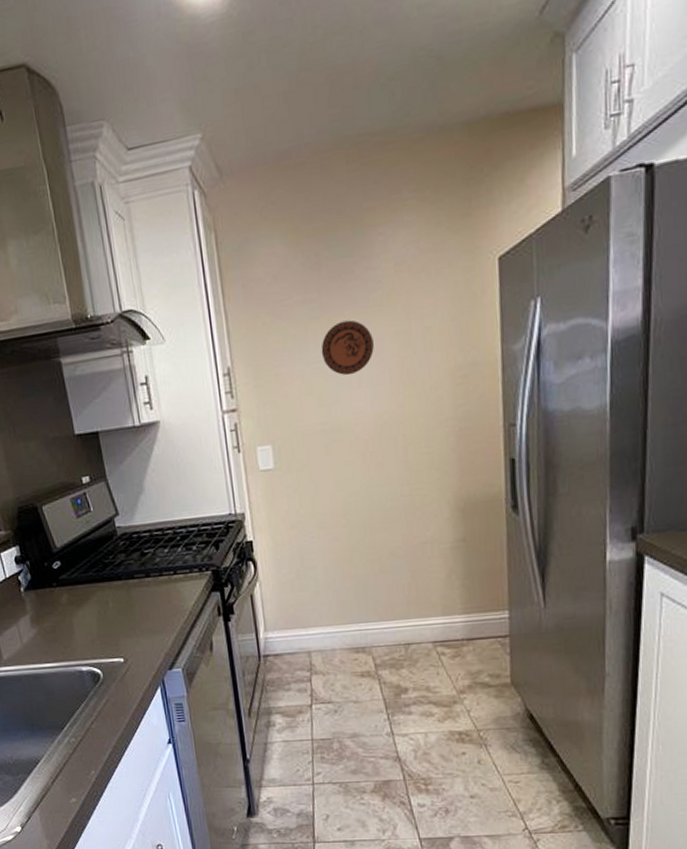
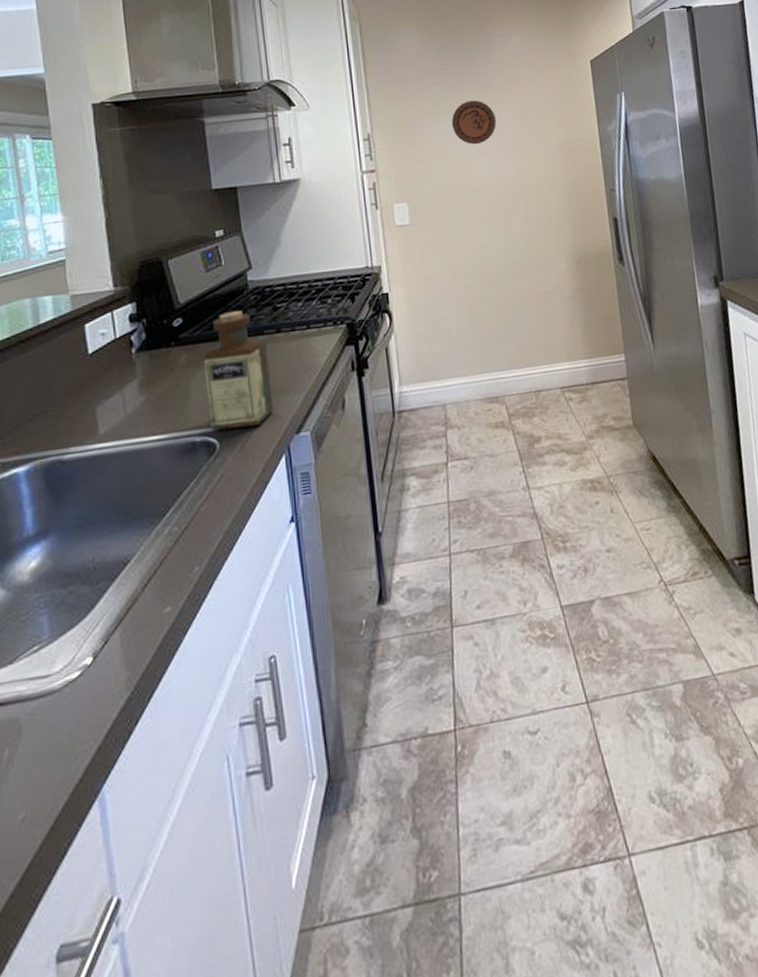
bottle: none [82,555,147,662] -> present [203,310,273,431]

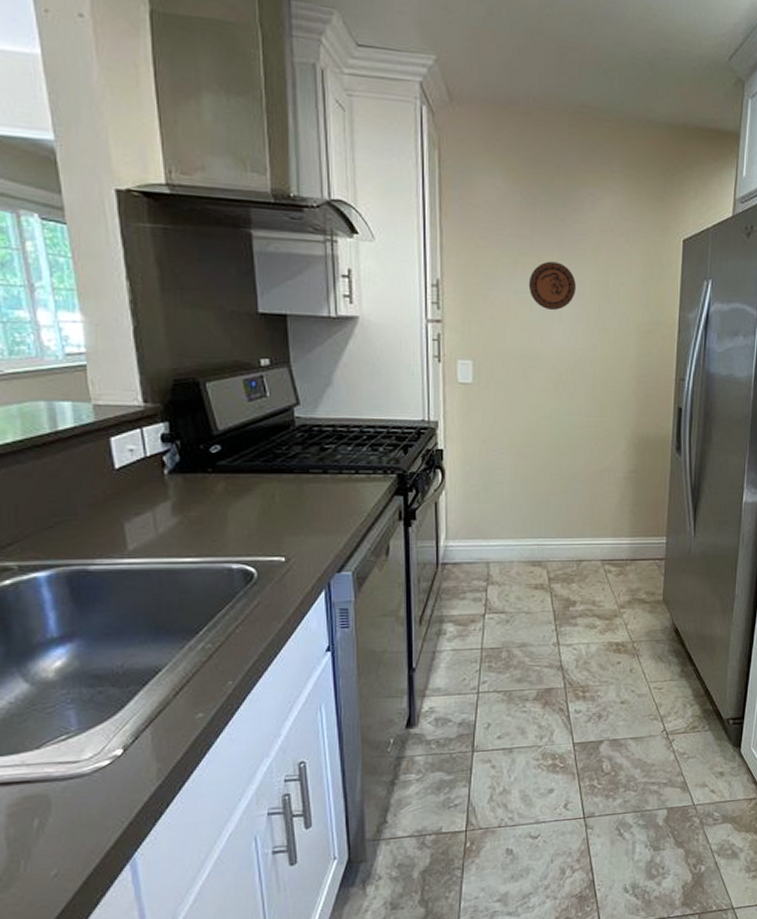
bottle: present [203,310,273,431] -> none [242,445,315,561]

